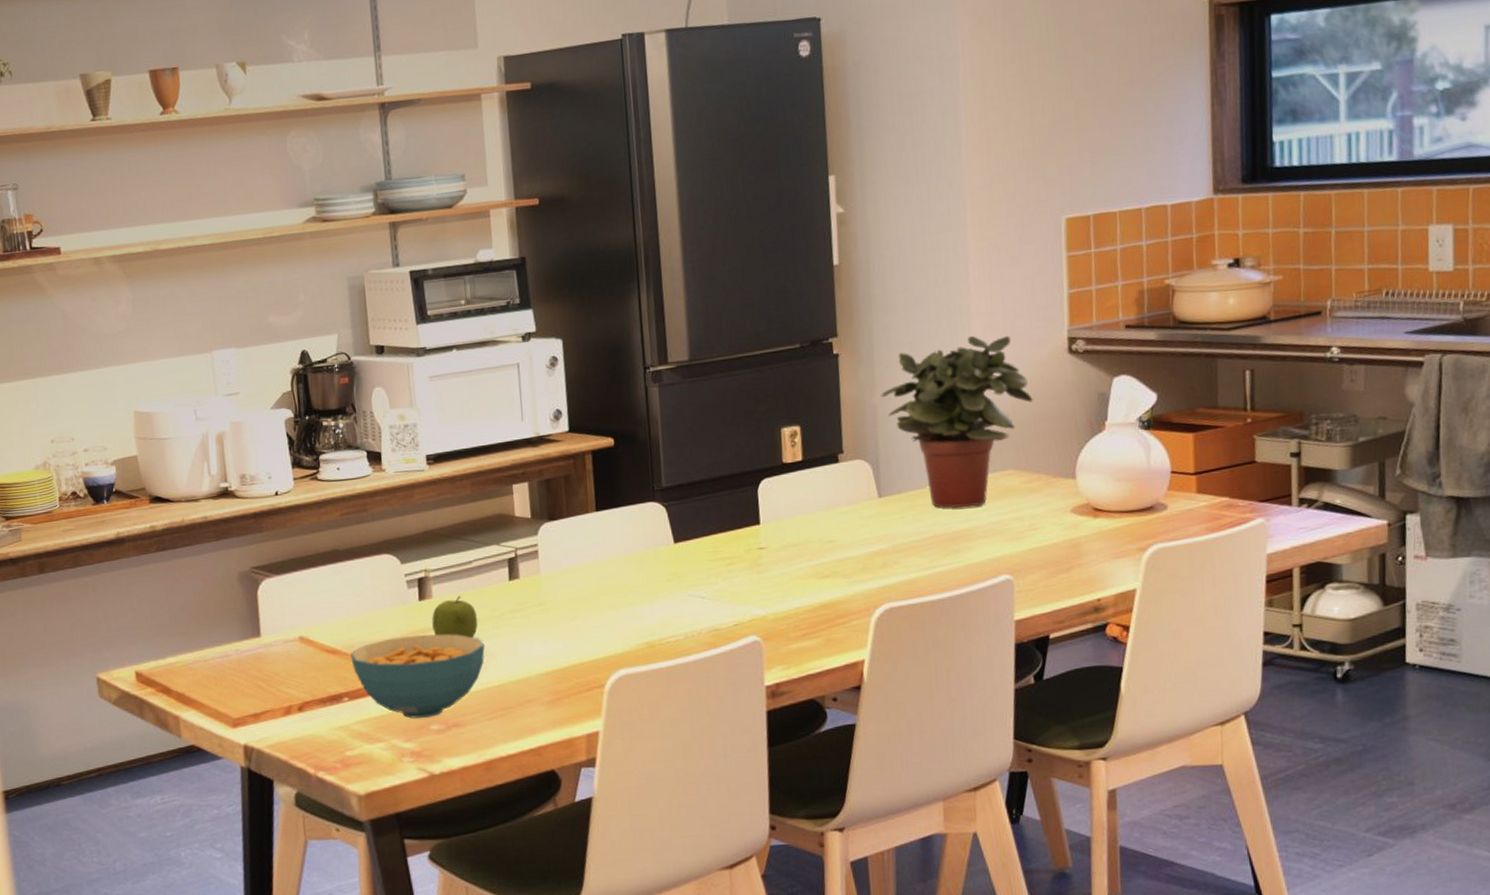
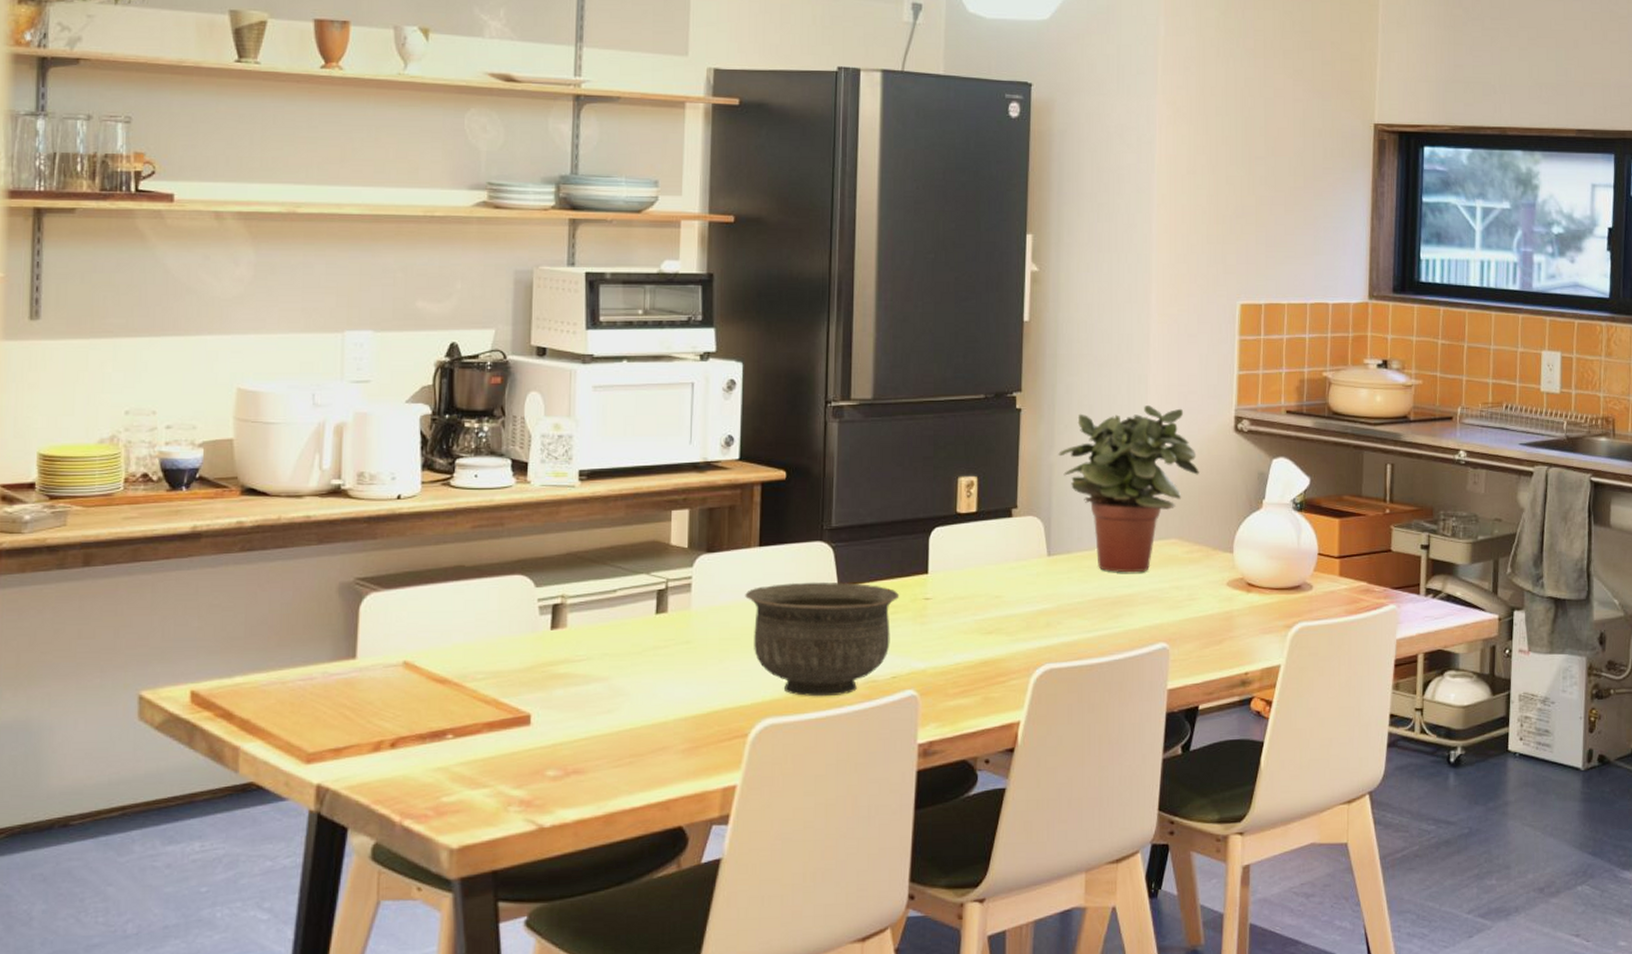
cereal bowl: present [350,634,485,719] -> none [462,667,619,763]
fruit: present [432,596,478,639] -> none [563,627,616,675]
bowl: none [588,538,734,648] -> present [745,582,900,697]

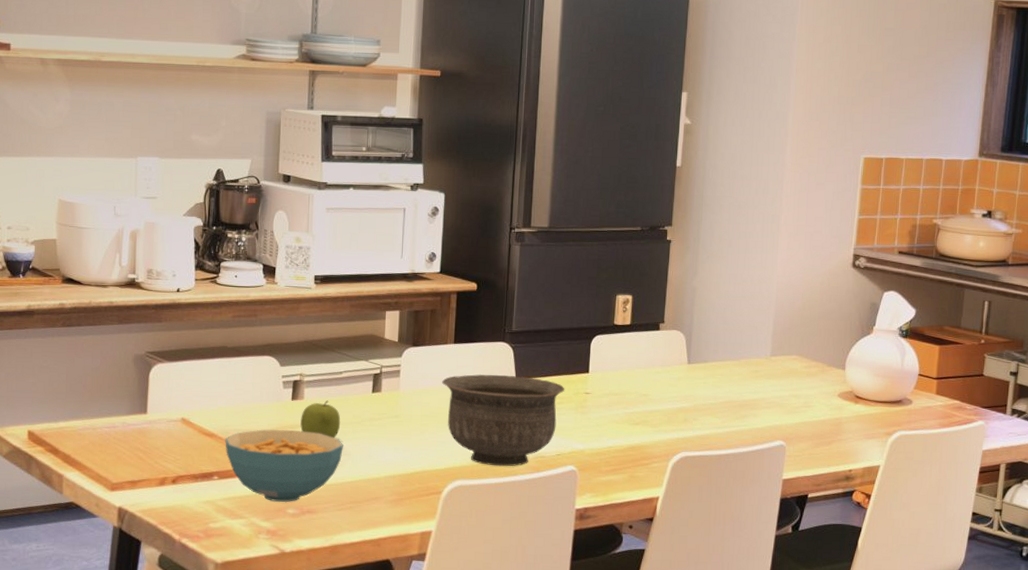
cereal bowl: none [462,667,619,763] -> present [225,429,343,503]
fruit: none [563,627,616,675] -> present [300,400,341,439]
potted plant: present [1058,404,1199,573] -> none [700,241,820,382]

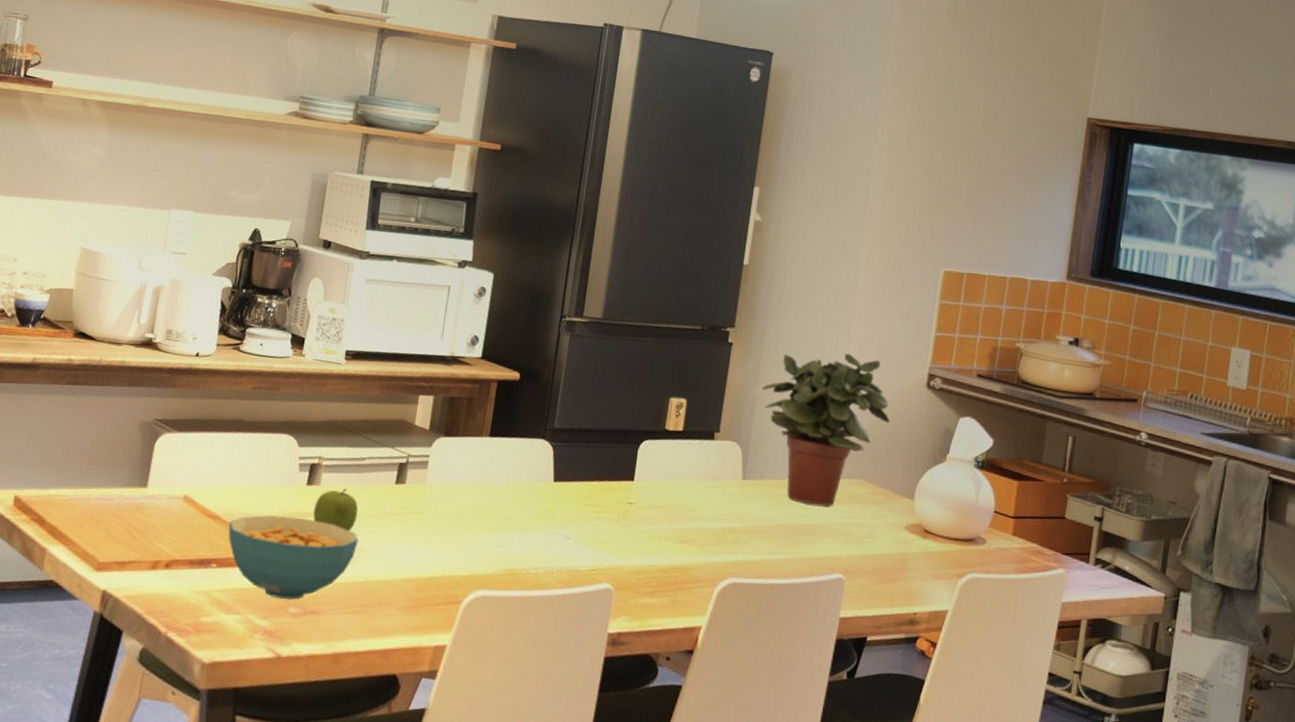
bowl: present [442,374,565,467] -> none [473,472,607,579]
potted plant: none [700,241,820,382] -> present [762,353,890,506]

